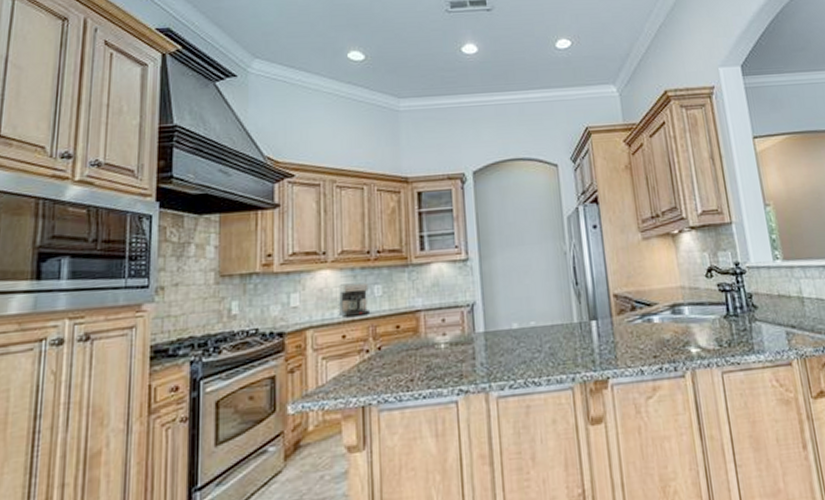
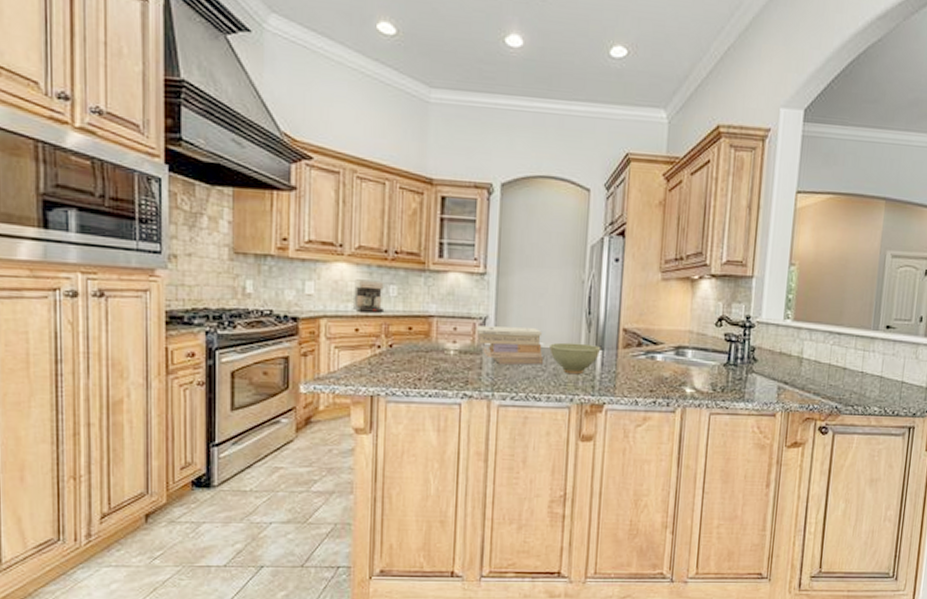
books: none [464,306,539,352] -> present [476,325,544,365]
bowl: none [540,315,595,352] -> present [548,342,601,375]

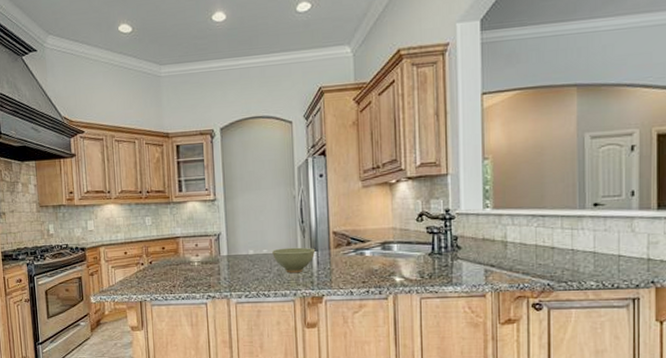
coffee maker: present [354,279,385,313] -> none [120,214,144,239]
books: present [476,325,544,365] -> none [212,238,269,271]

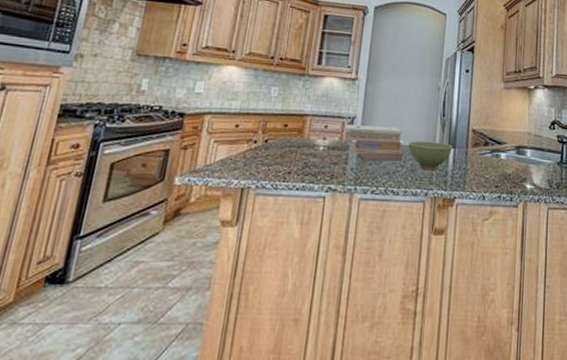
books: none [212,238,269,271] -> present [344,124,404,161]

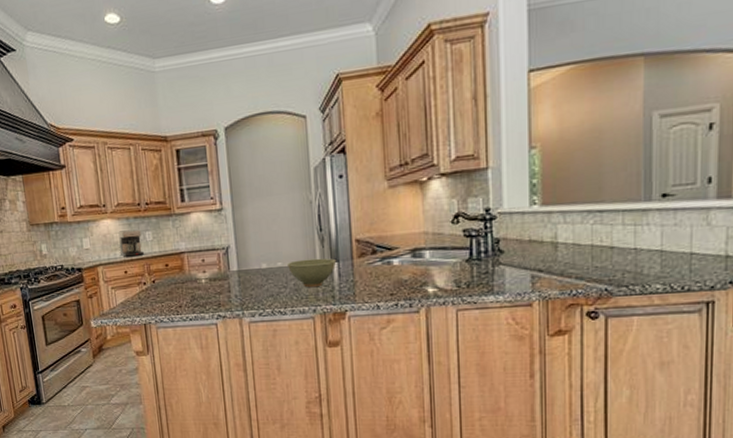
coffee maker: none [237,81,267,111] -> present [118,229,145,257]
books: present [344,124,404,161] -> none [220,249,285,287]

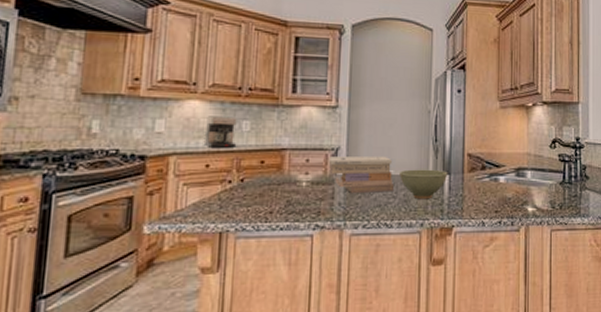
books: none [220,249,285,287] -> present [328,155,395,194]

